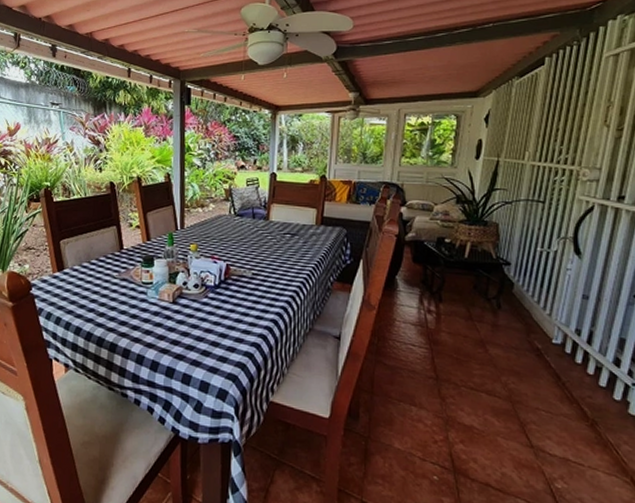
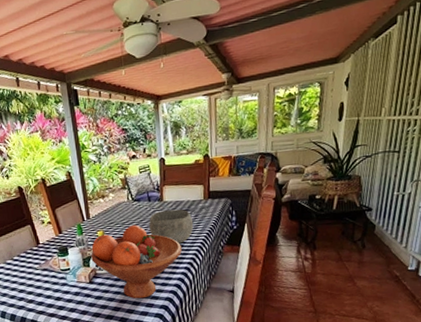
fruit bowl: none [179,242,284,331] -> present [91,224,182,299]
bowl: none [250,231,301,272] -> present [149,209,194,244]

